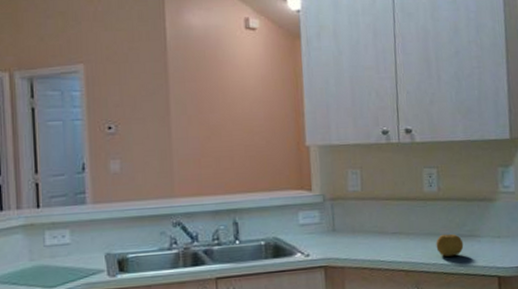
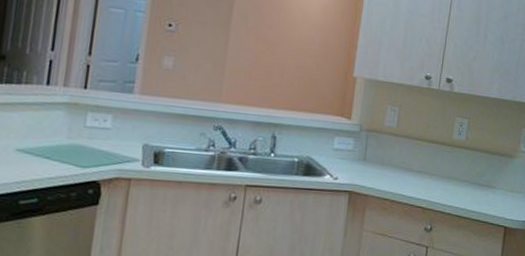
fruit: present [436,234,464,257] -> none [454,180,480,202]

